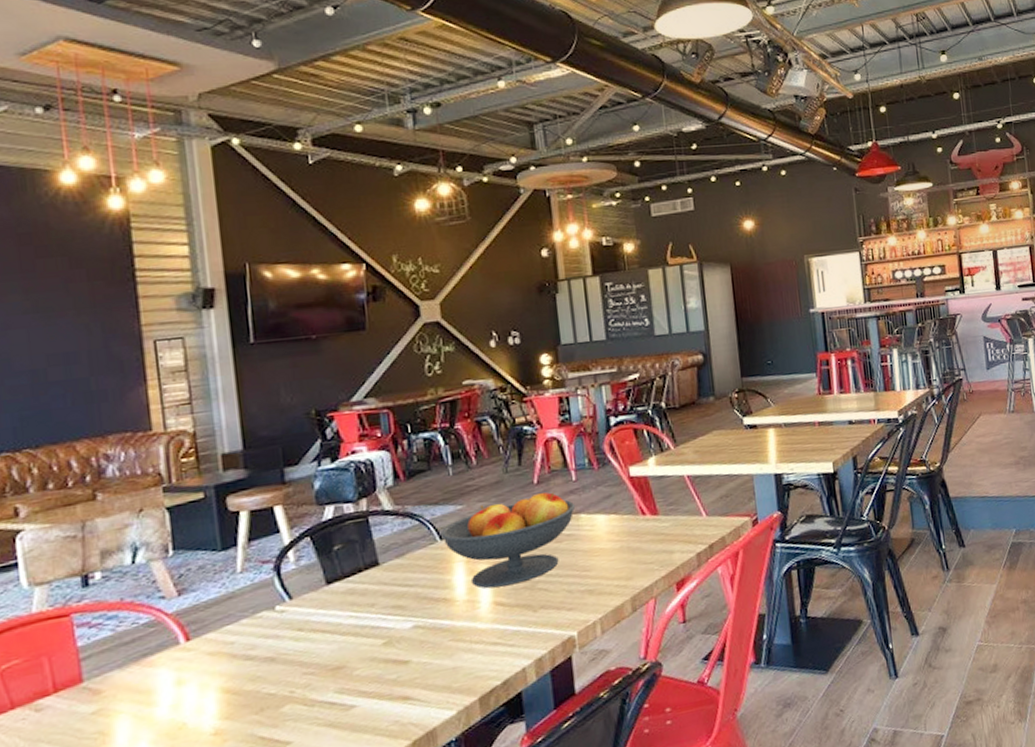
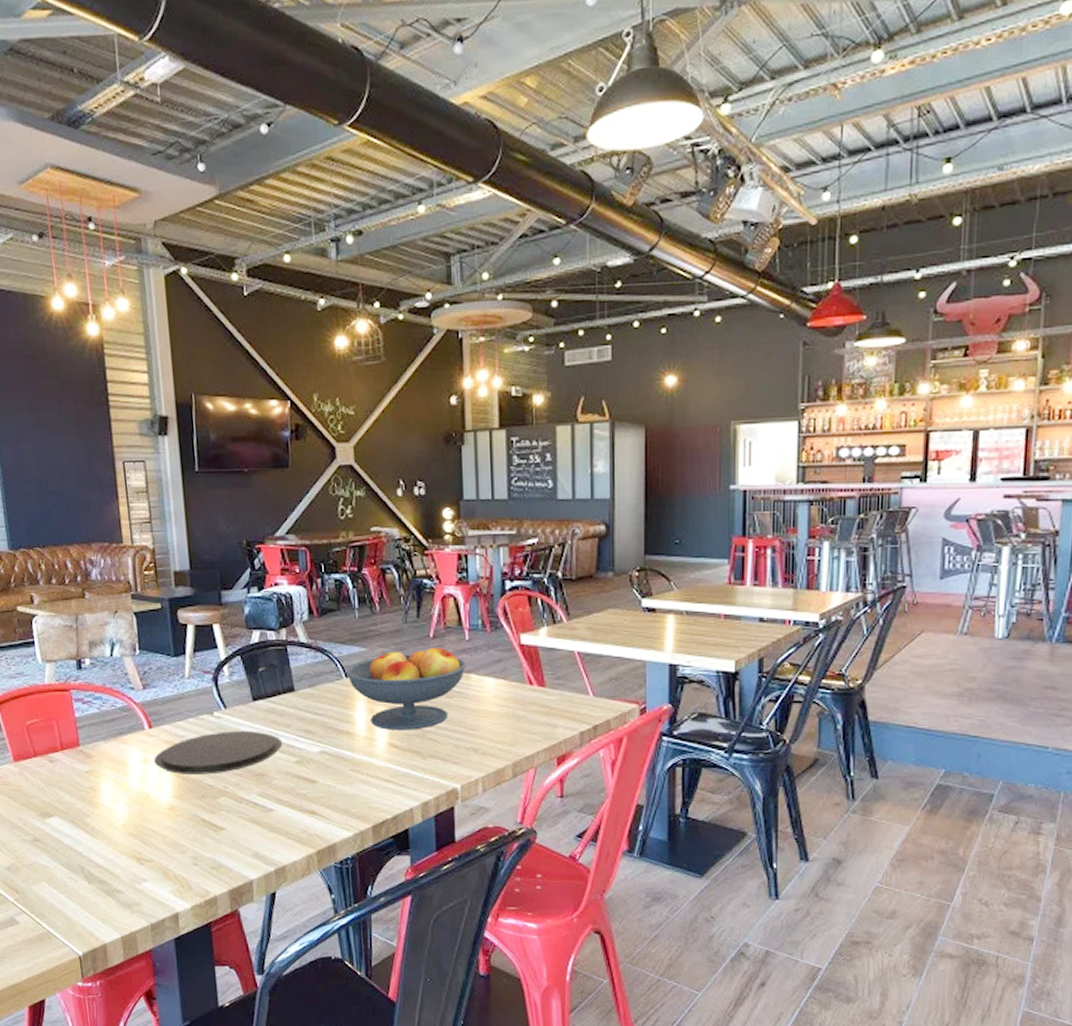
plate: none [191,618,366,690] -> present [153,730,283,775]

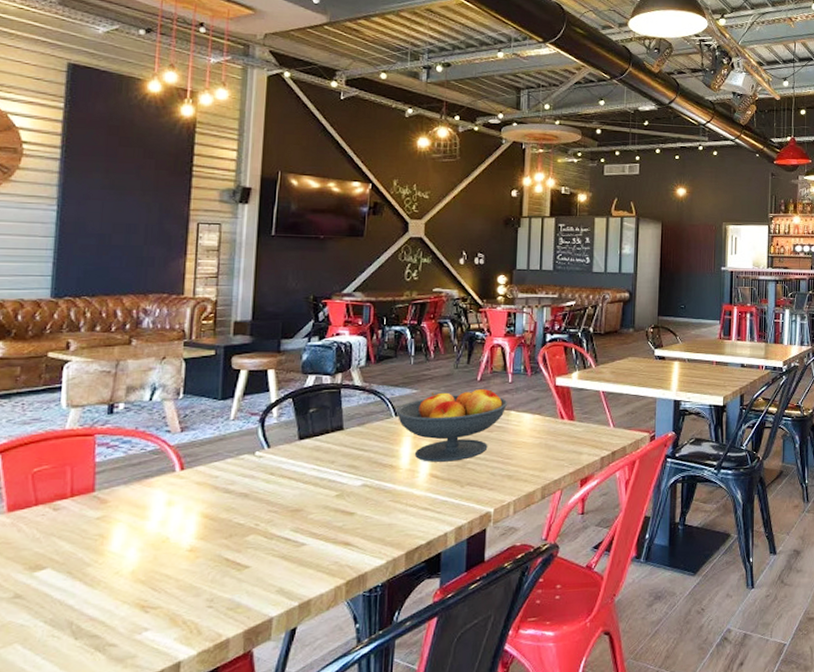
plate: present [153,730,283,775] -> none [179,468,325,515]

